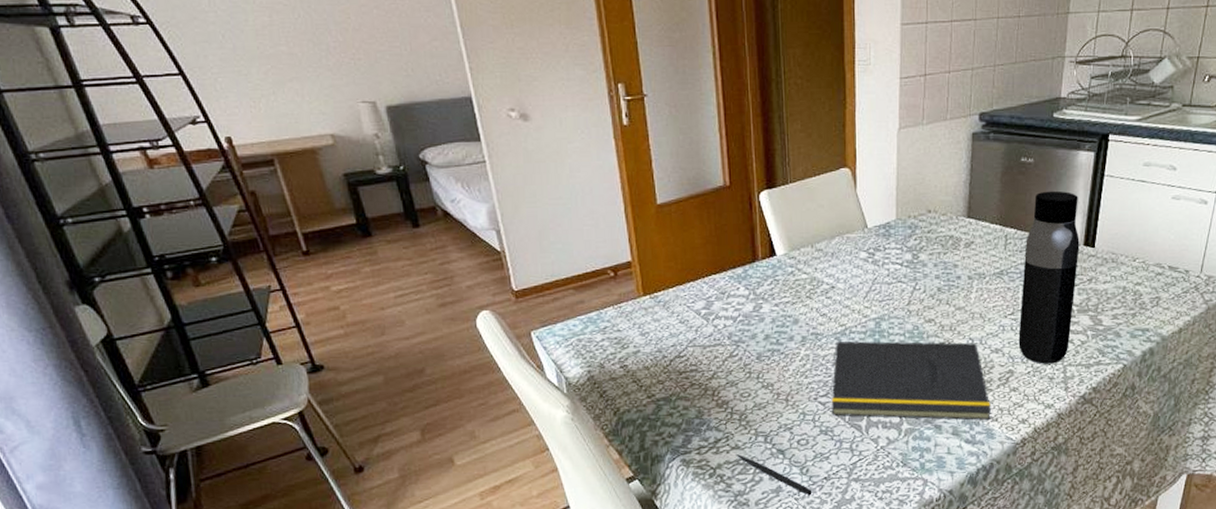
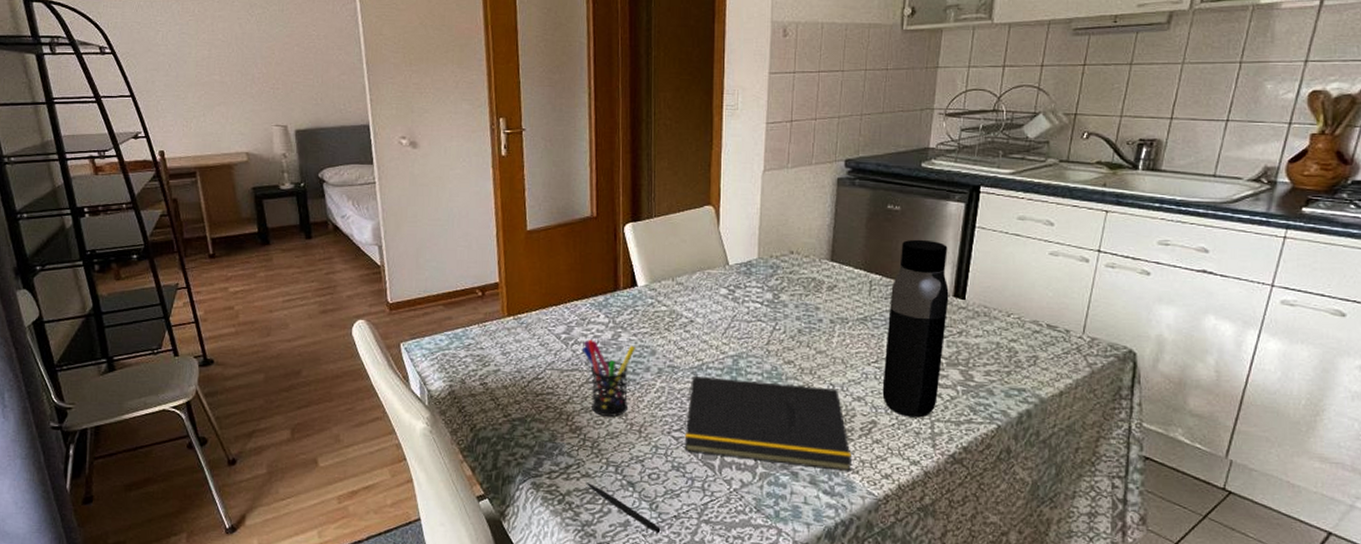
pen holder: none [723,313,778,388] -> present [581,340,636,417]

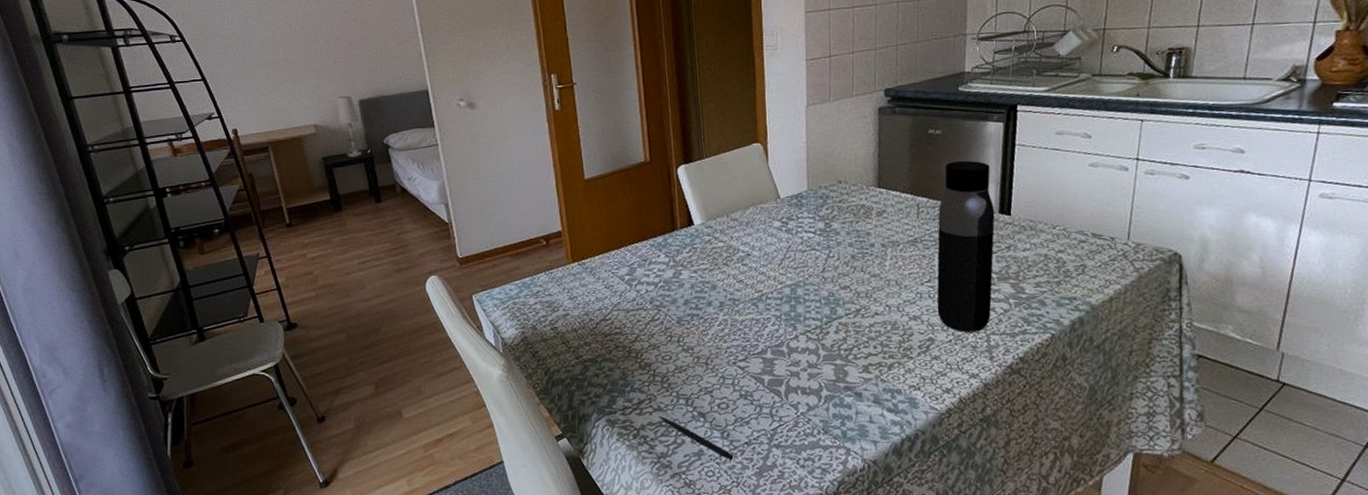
pen holder: present [581,340,636,417] -> none [645,279,697,351]
notepad: present [684,375,853,473] -> none [749,306,914,390]

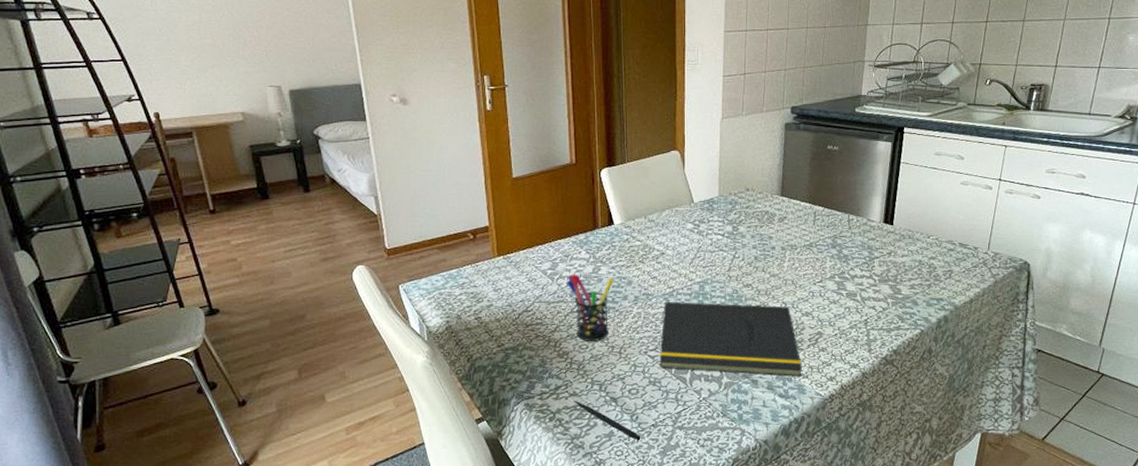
pen holder: none [645,279,697,351] -> present [566,274,614,341]
notepad: none [749,306,914,390] -> present [659,301,803,377]
water bottle: present [936,160,995,333] -> none [826,174,880,328]

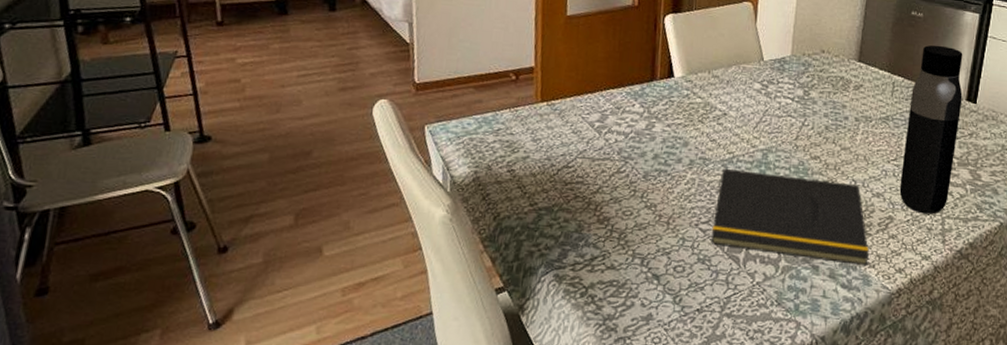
pen holder: present [566,274,614,341] -> none [614,129,669,208]
pen: present [574,401,641,441] -> none [610,275,683,328]
water bottle: none [826,174,880,328] -> present [899,45,963,215]

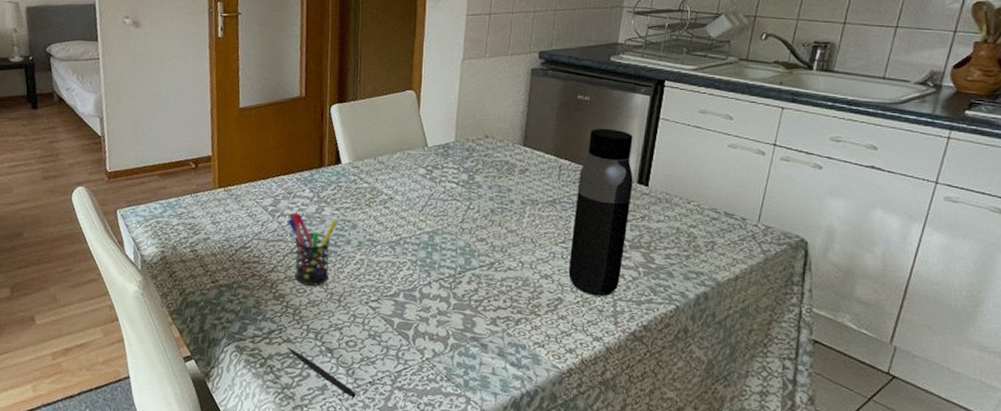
pen: none [610,275,683,328] -> present [287,347,356,398]
pen holder: none [614,129,669,208] -> present [287,212,338,286]
notepad: present [711,168,870,267] -> none [380,249,539,346]

